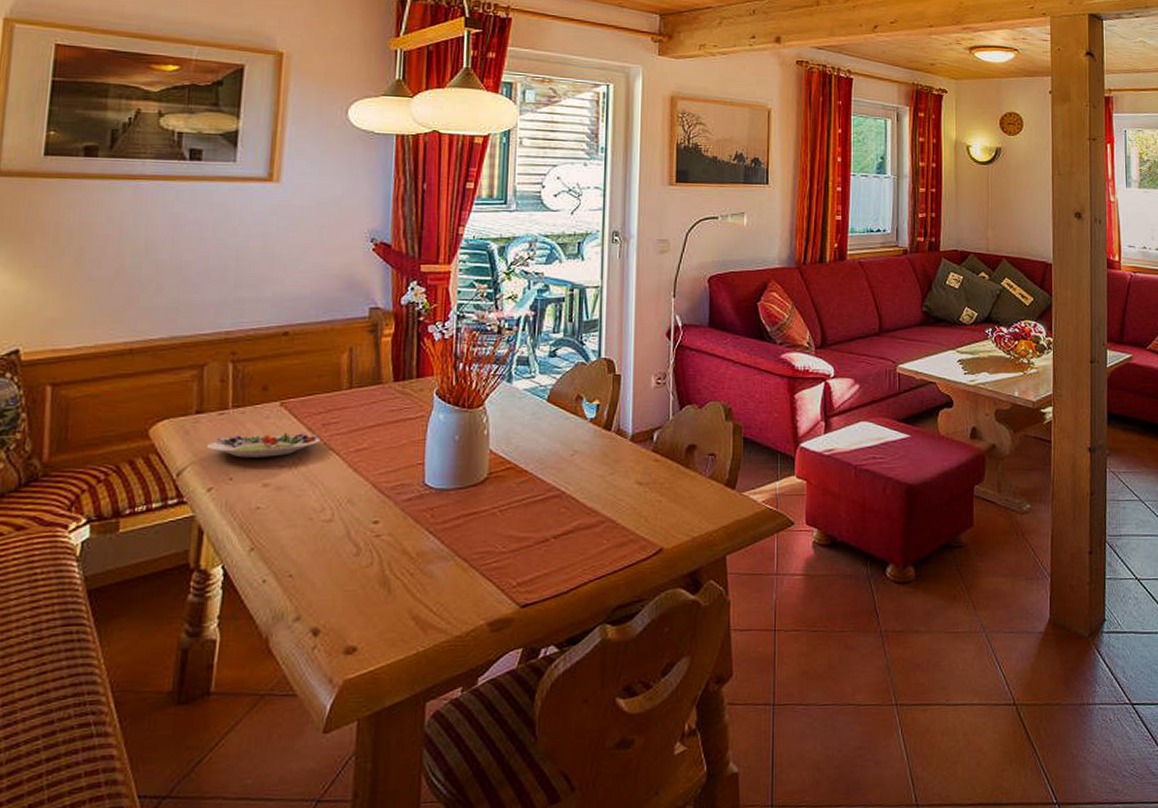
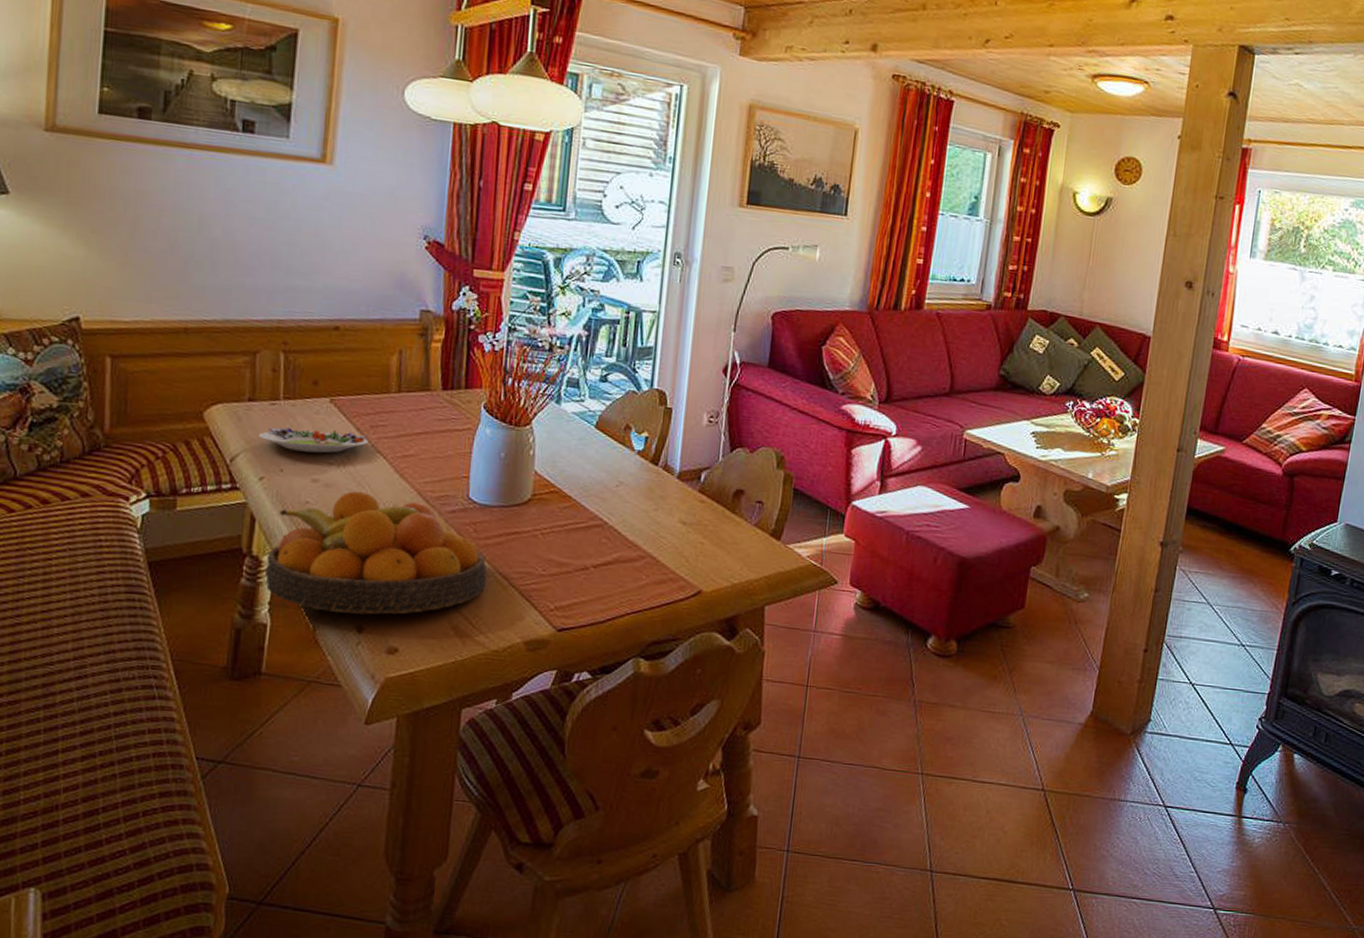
fruit bowl: none [213,491,446,618] -> present [264,491,487,615]

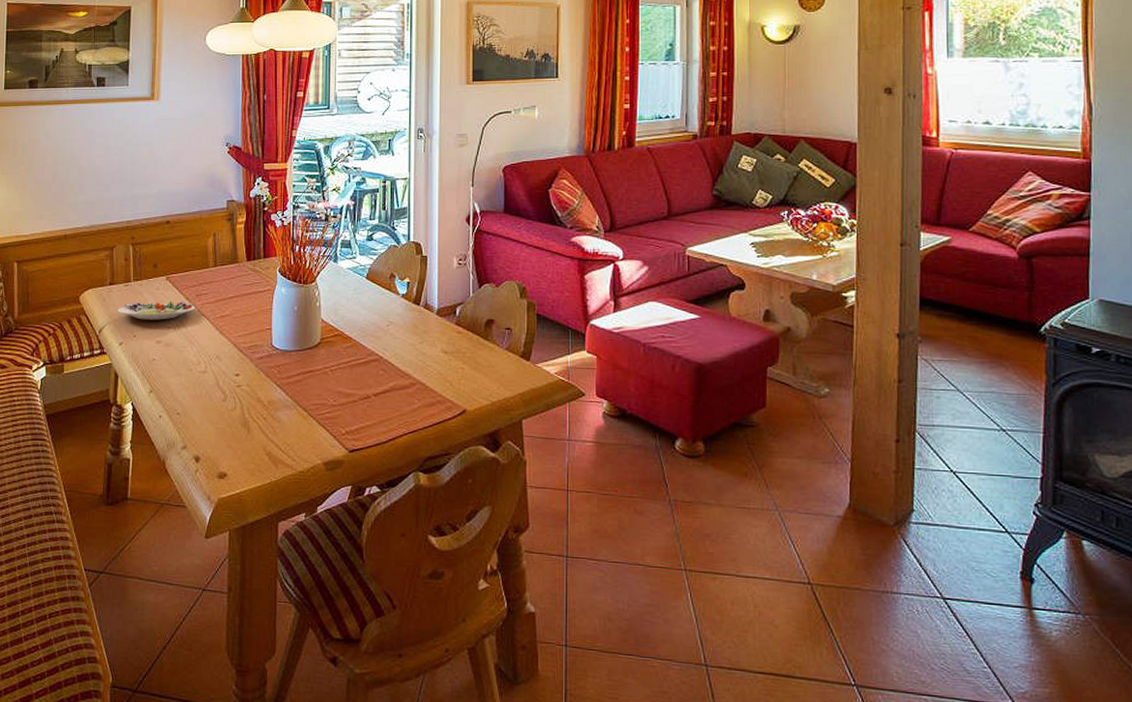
fruit bowl: present [264,491,487,615] -> none [126,348,290,447]

